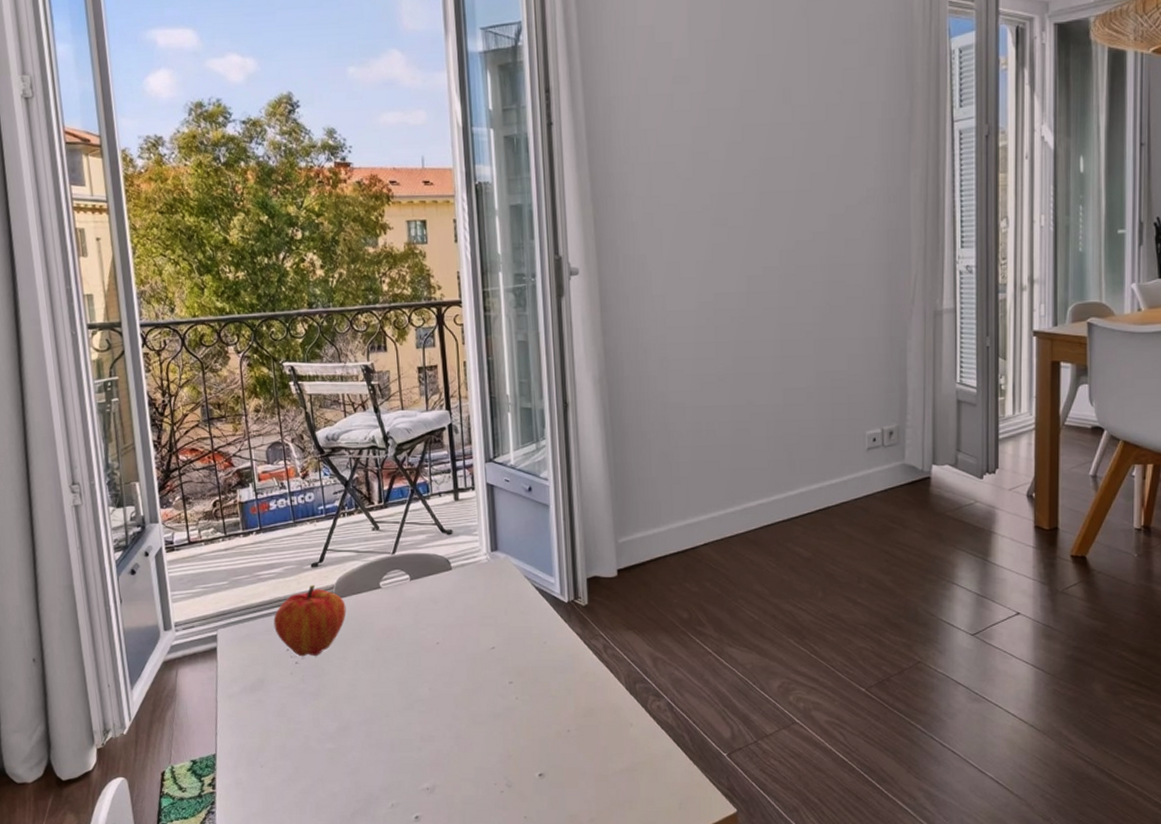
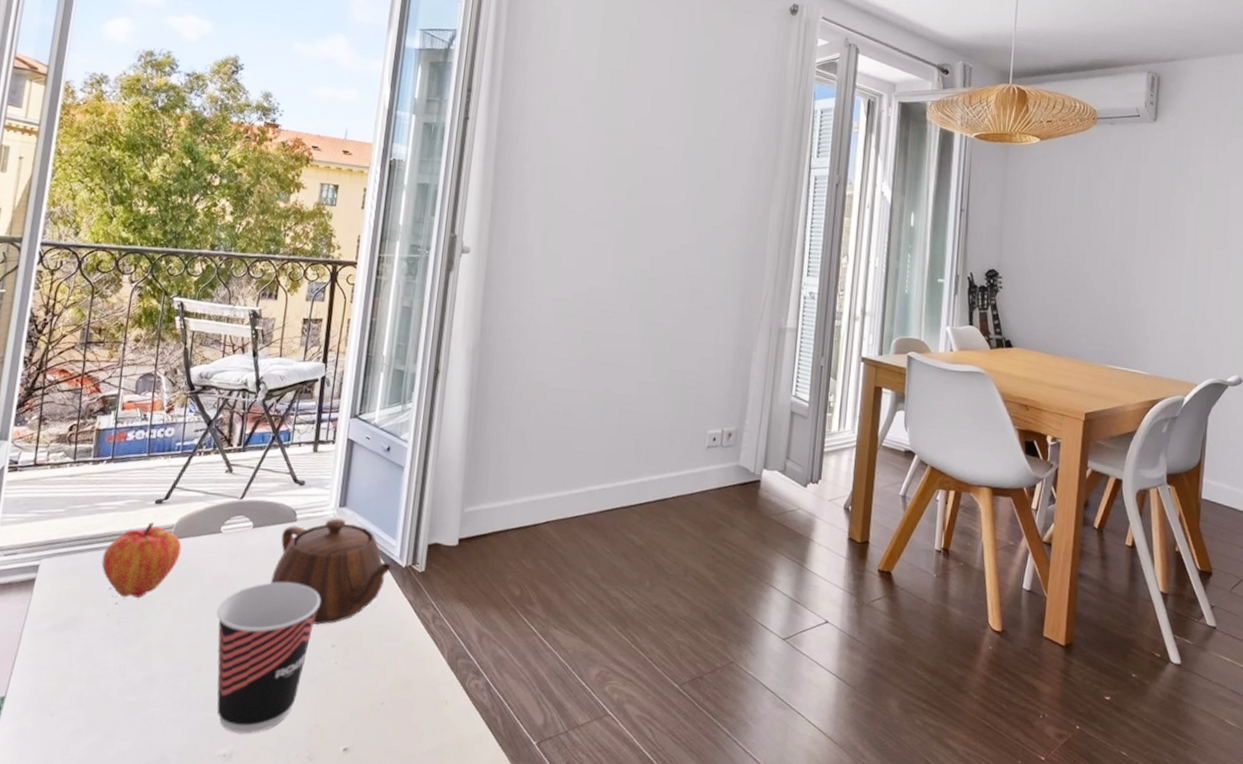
cup: none [392,628,490,768] -> present [216,582,320,734]
teapot: none [438,562,557,664] -> present [271,518,395,625]

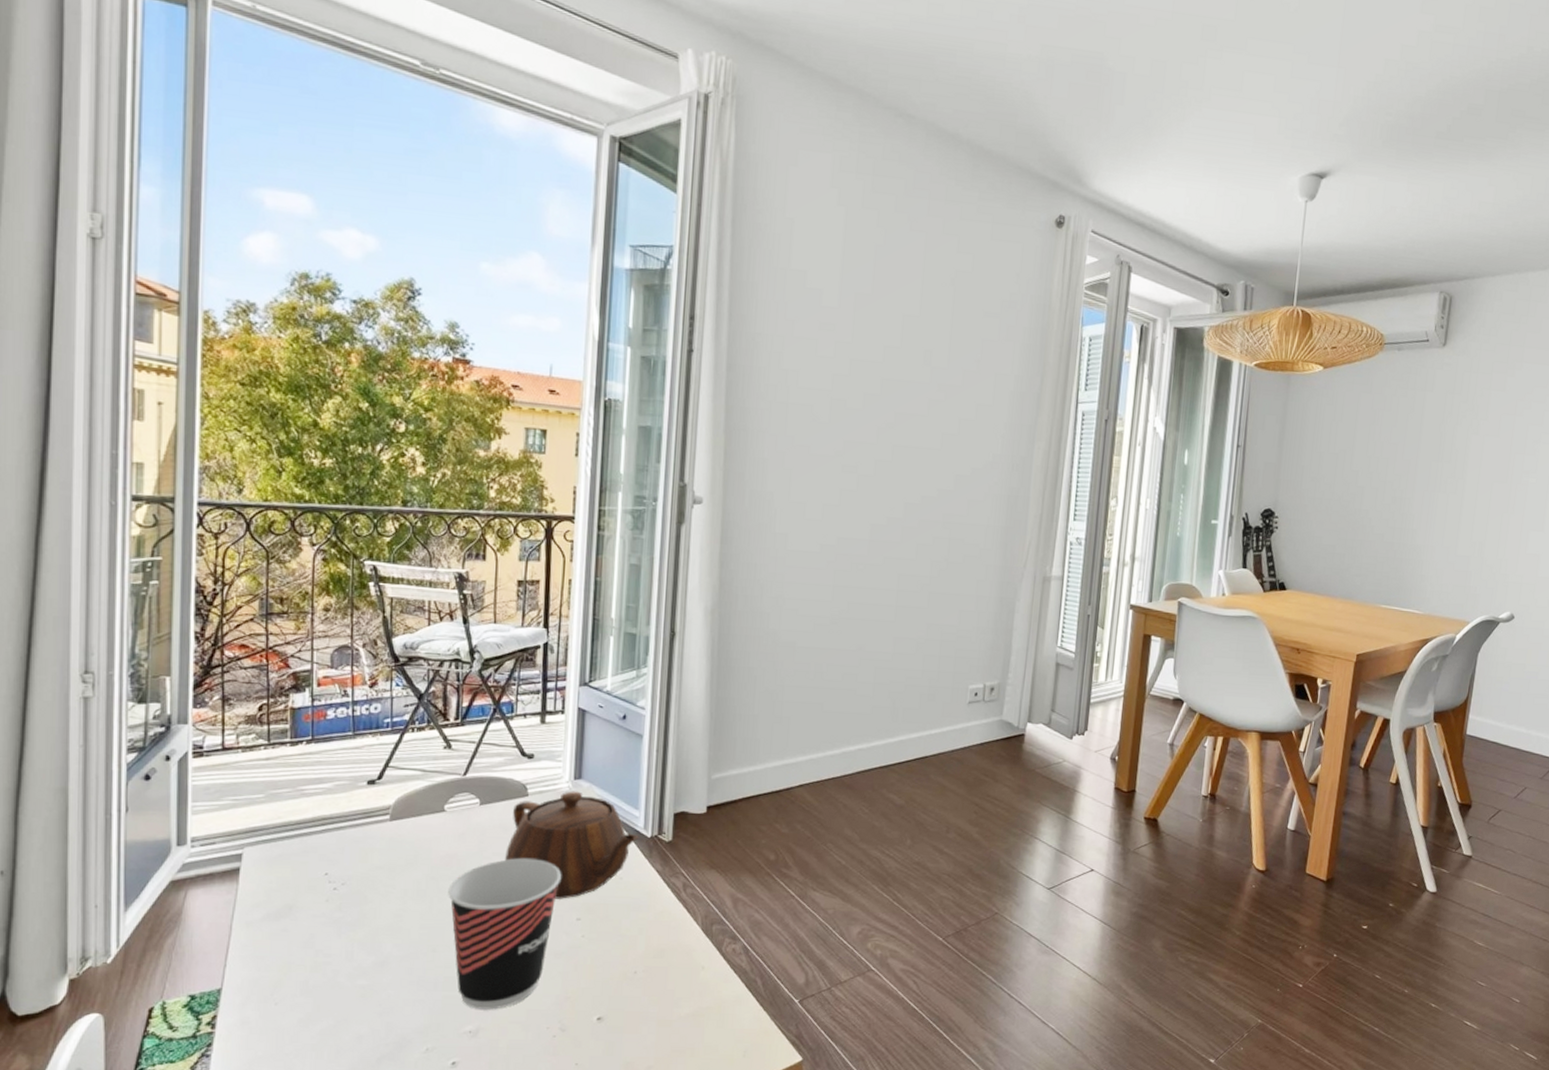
fruit: present [101,521,182,598] -> none [313,803,402,883]

